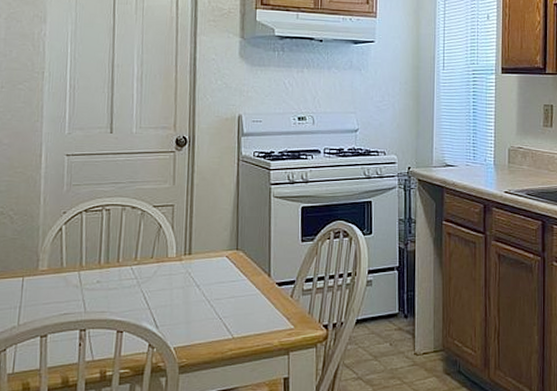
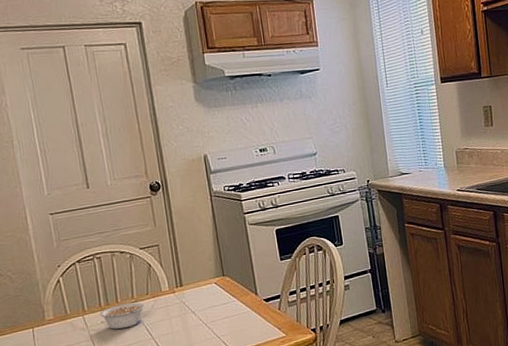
legume: none [96,265,148,293] -> present [99,302,146,330]

